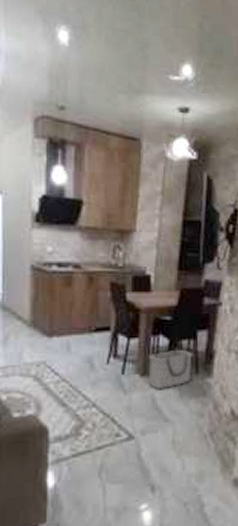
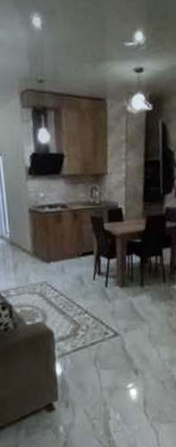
storage bin: present [148,349,194,389] -> none [126,264,161,297]

